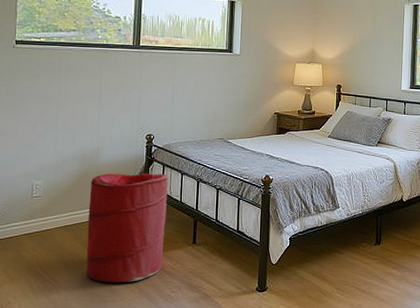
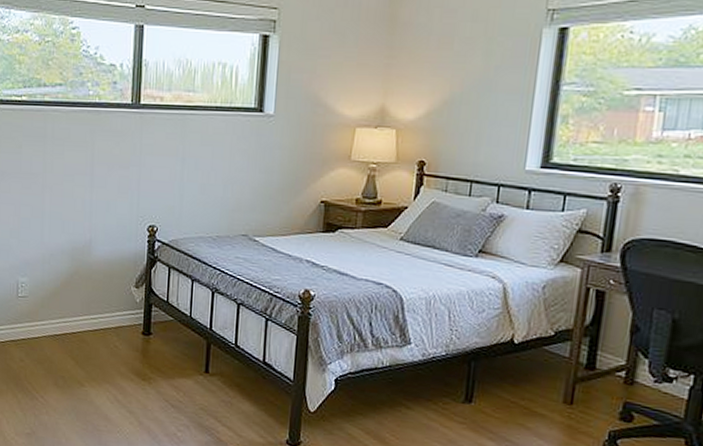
laundry hamper: present [86,173,168,283] -> none [78,273,175,412]

